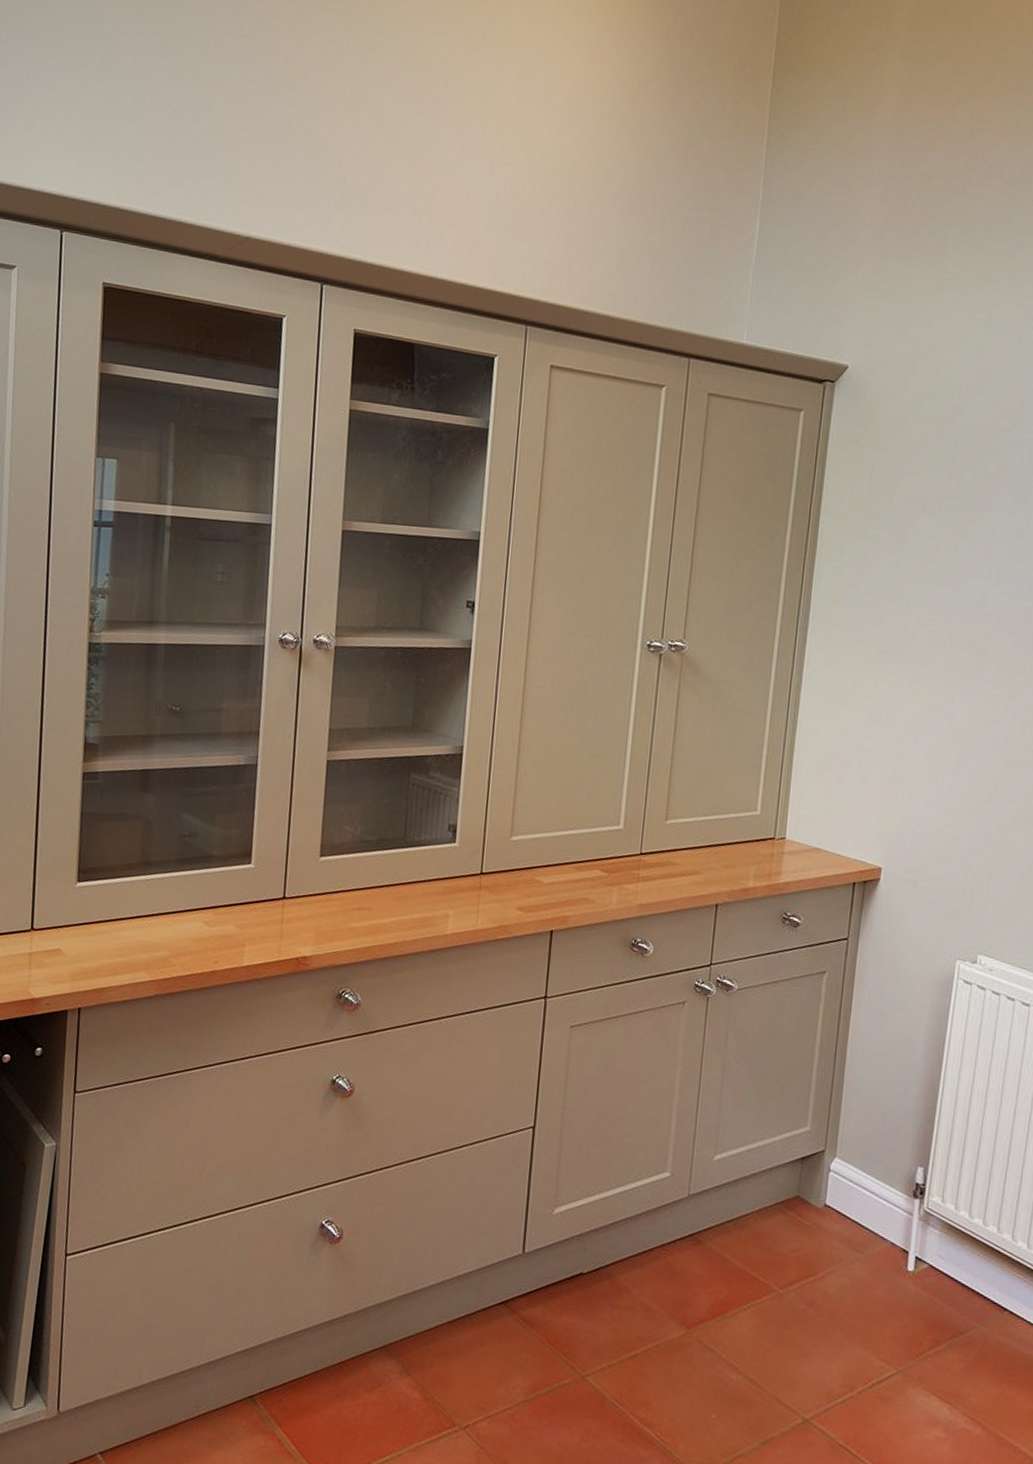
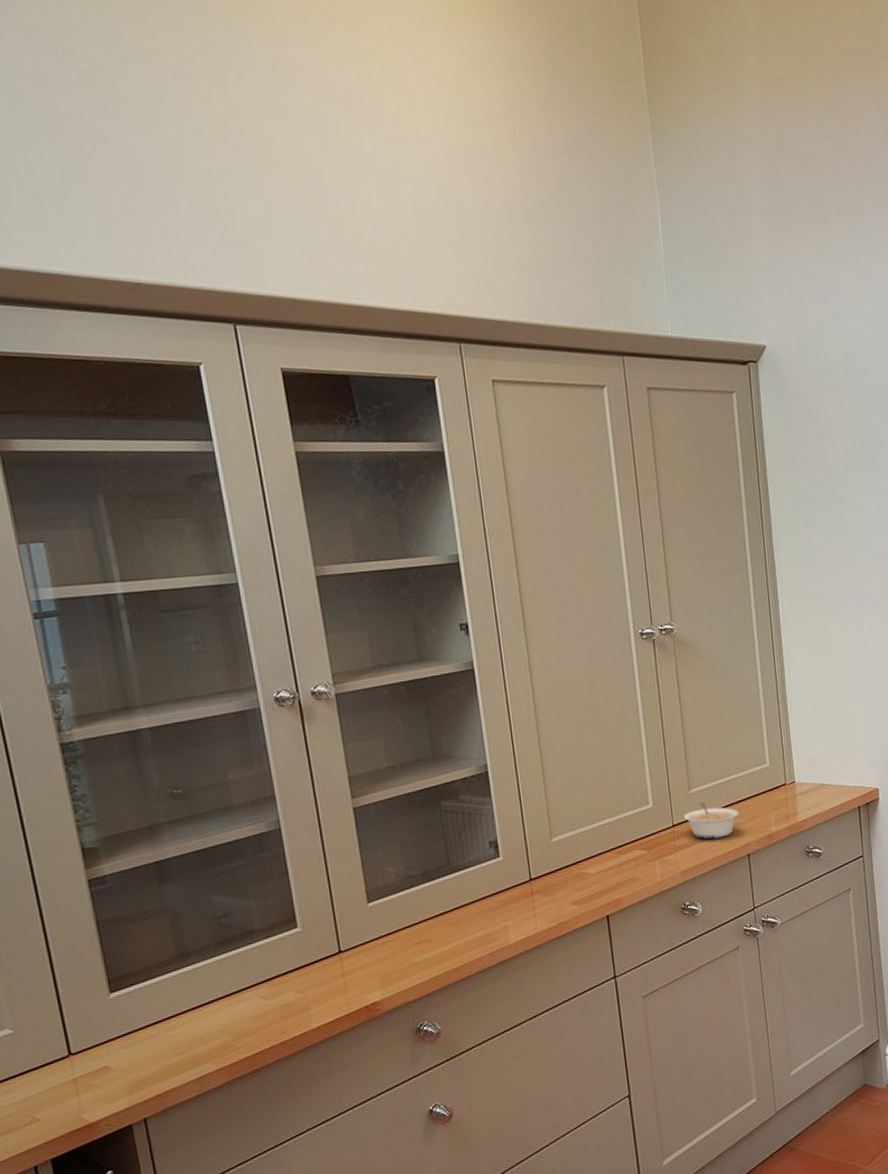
legume: none [654,836,716,880] -> present [684,802,740,839]

